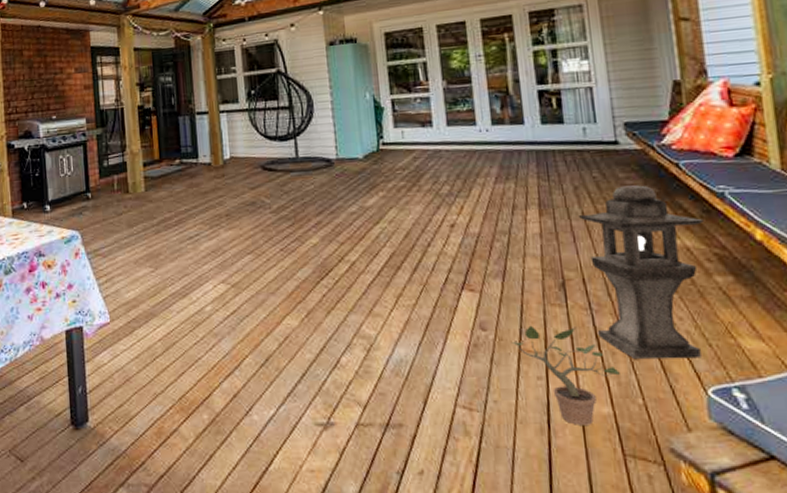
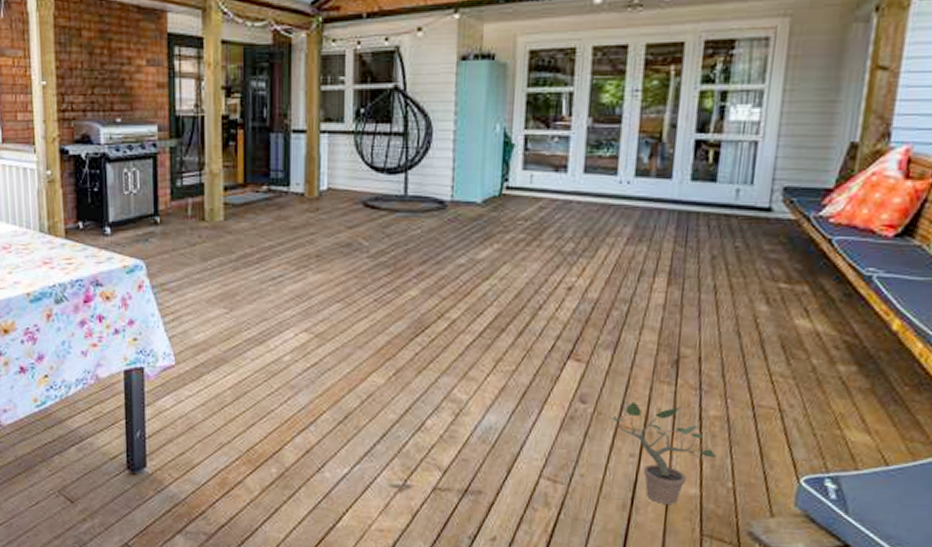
lantern: present [579,185,704,359] -> none [703,260,843,447]

